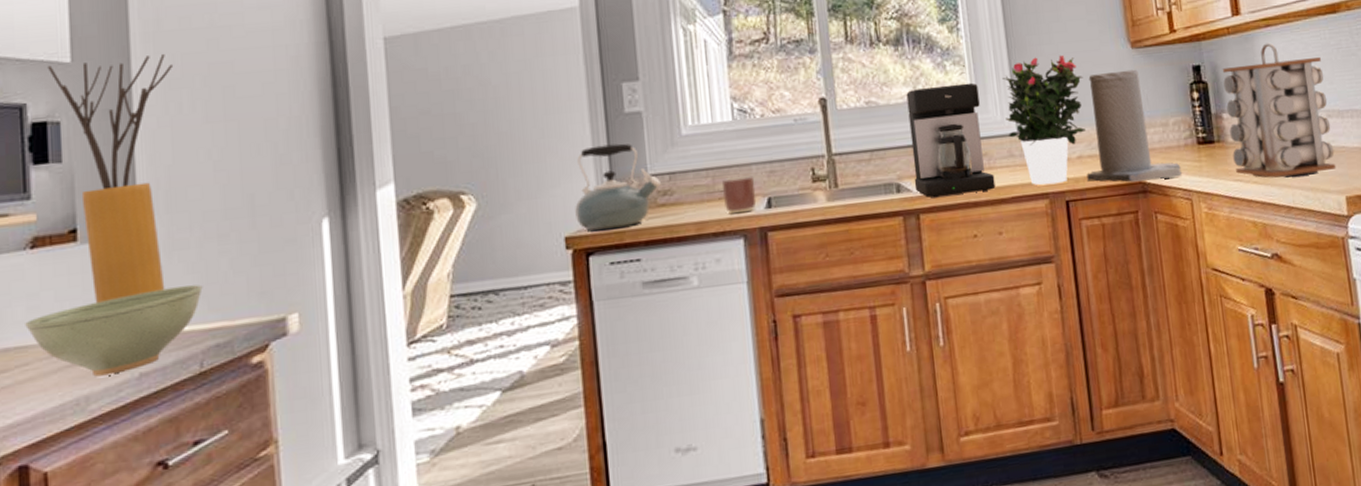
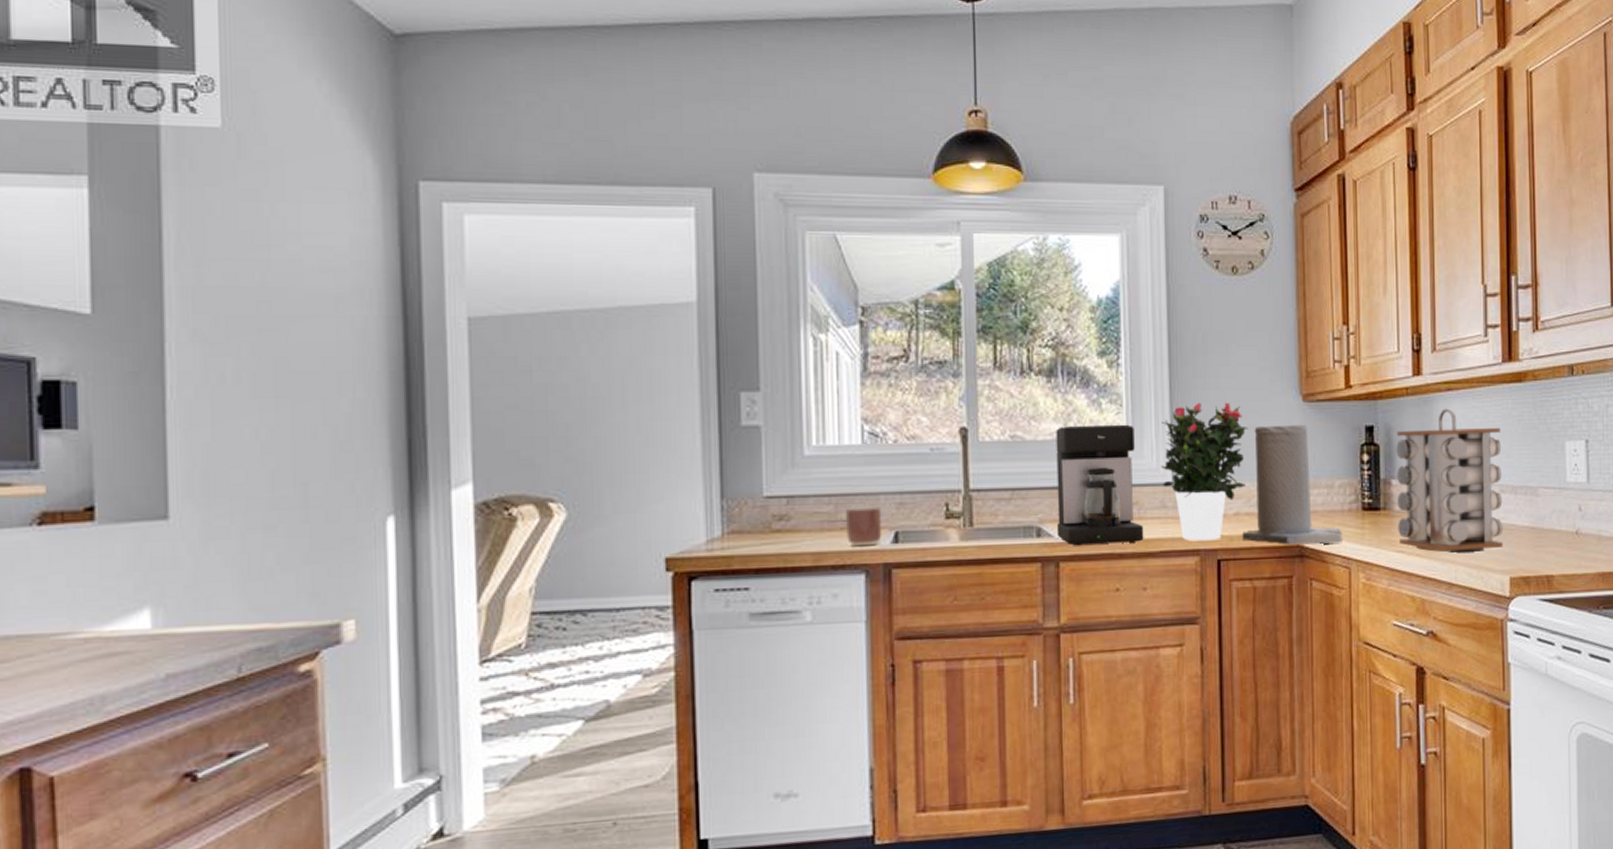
bowl: present [25,284,203,377] -> none [30,580,244,675]
vase: present [47,54,174,303] -> none [62,314,217,592]
kettle: present [575,143,661,232] -> none [679,459,777,554]

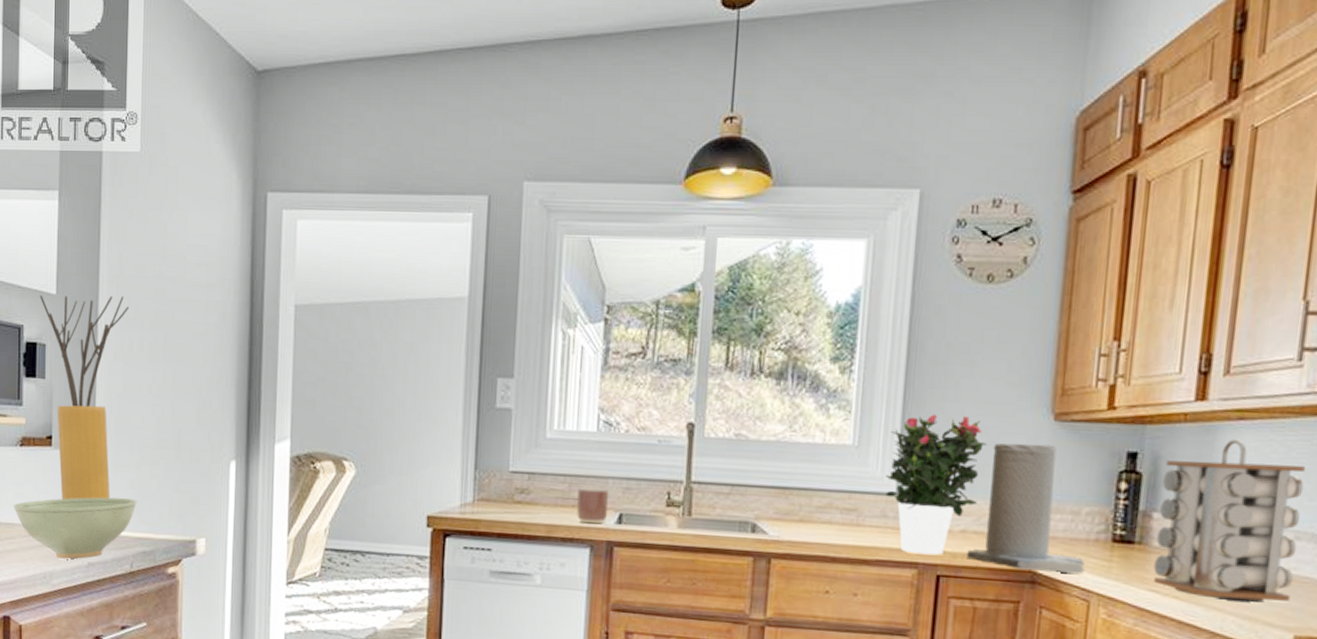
bowl: none [30,580,244,675] -> present [13,497,137,560]
vase: none [62,314,217,592] -> present [40,295,130,500]
coffee maker: present [1056,424,1144,546] -> none [771,429,861,548]

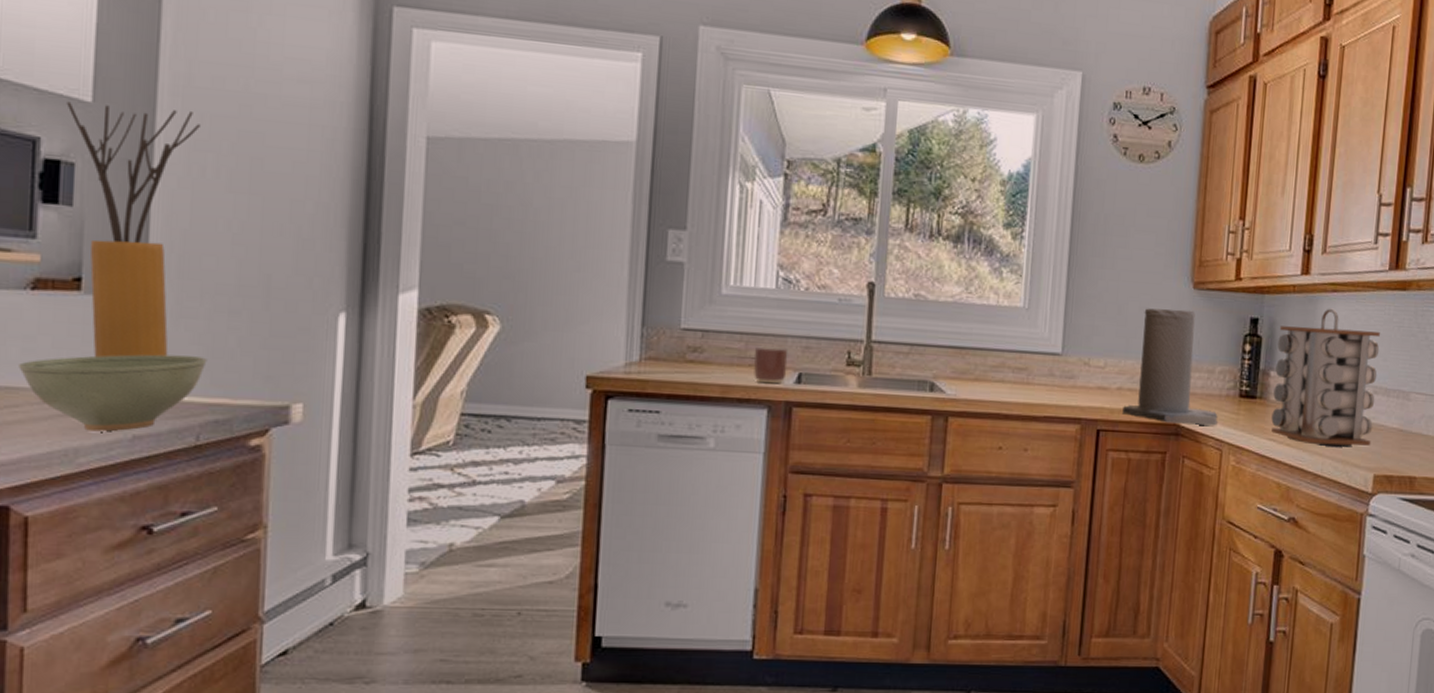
potted flower: present [886,414,987,556] -> none [1053,280,1139,412]

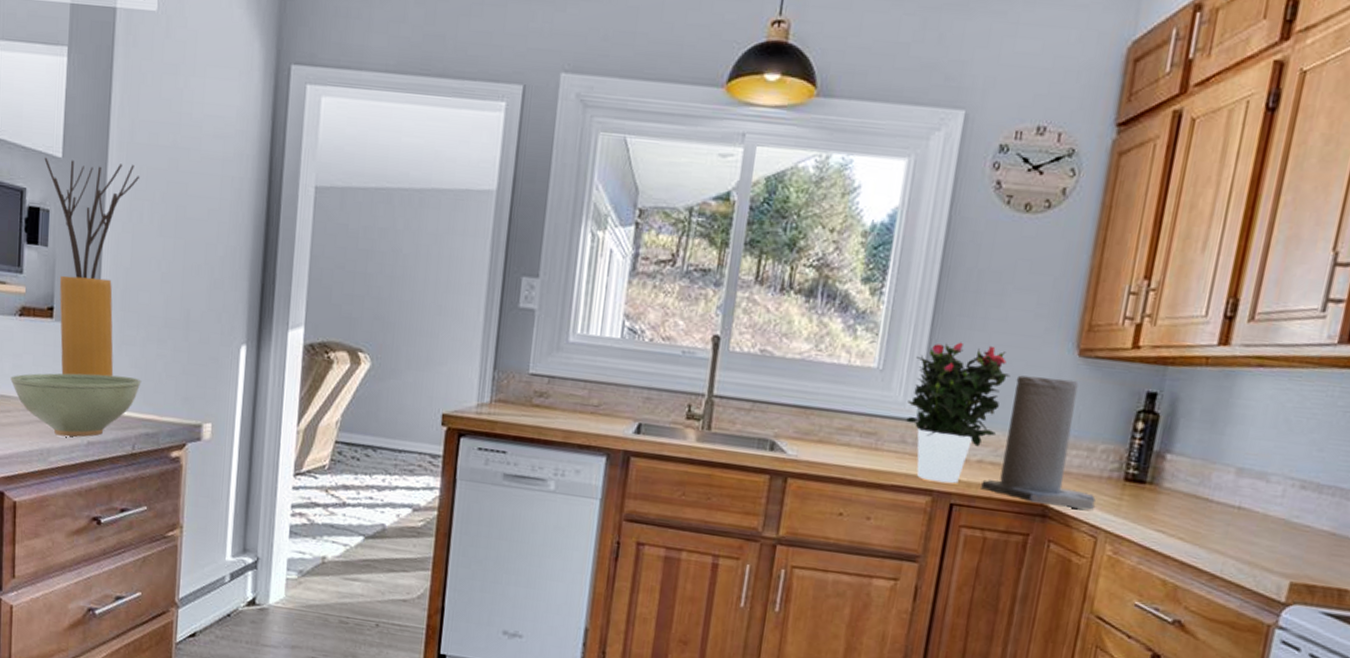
mug: present [754,345,789,384] -> none [595,394,630,433]
potted flower: none [1053,280,1139,412] -> present [906,342,1011,484]
spice rack: present [1271,308,1380,447] -> none [1161,385,1317,549]

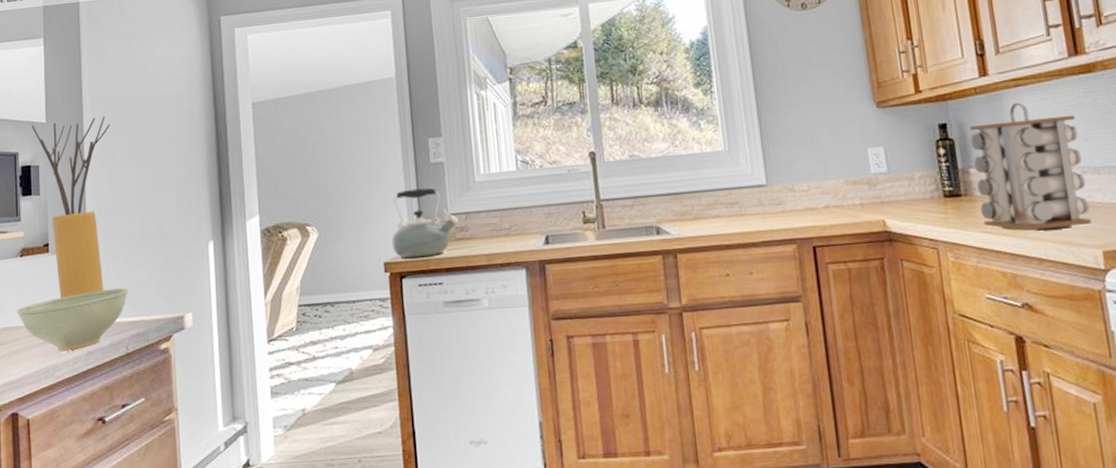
kettle: none [455,333,539,419] -> present [392,188,459,259]
potted flower: present [906,342,1011,484] -> none [753,114,833,232]
paper towel: present [981,375,1096,510] -> none [833,127,928,232]
spice rack: none [1161,385,1317,549] -> present [969,102,1092,231]

